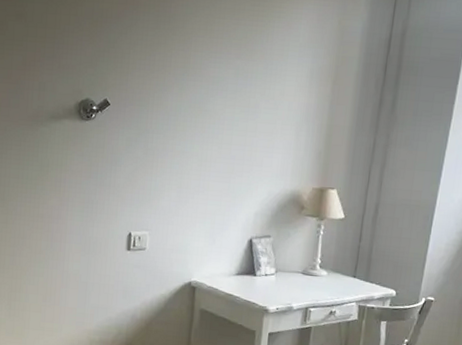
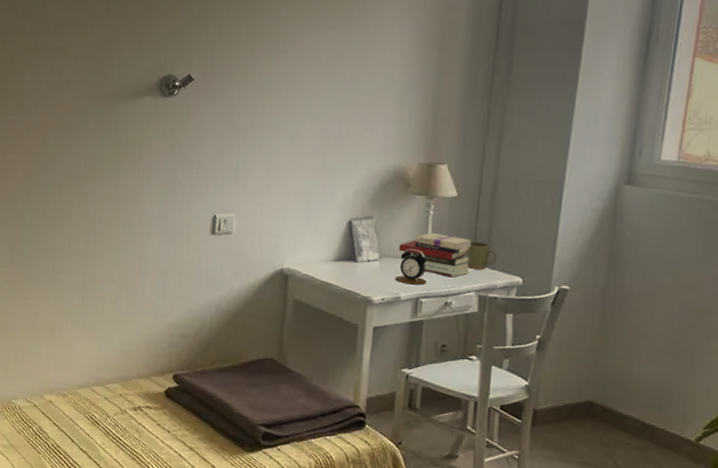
alarm clock: none [288,264,317,297] -> present [394,249,428,285]
books: none [292,250,355,290] -> present [398,232,472,278]
mug: none [348,258,376,283] -> present [464,241,497,270]

